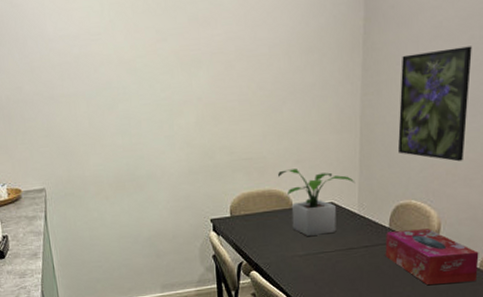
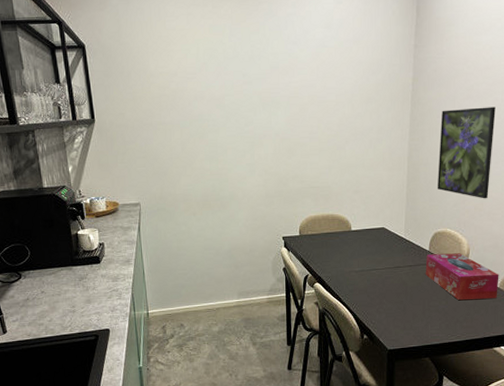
potted plant: present [278,168,354,236] -> none [340,198,402,255]

